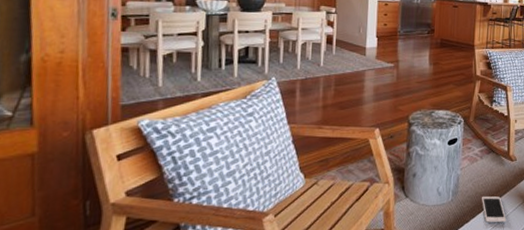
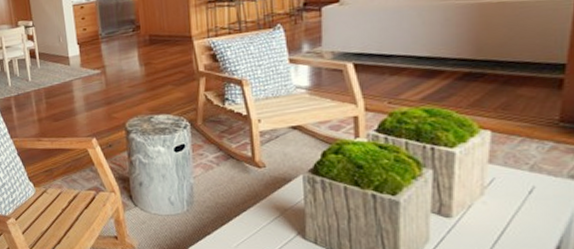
cell phone: present [482,196,507,223] -> none [224,207,260,237]

